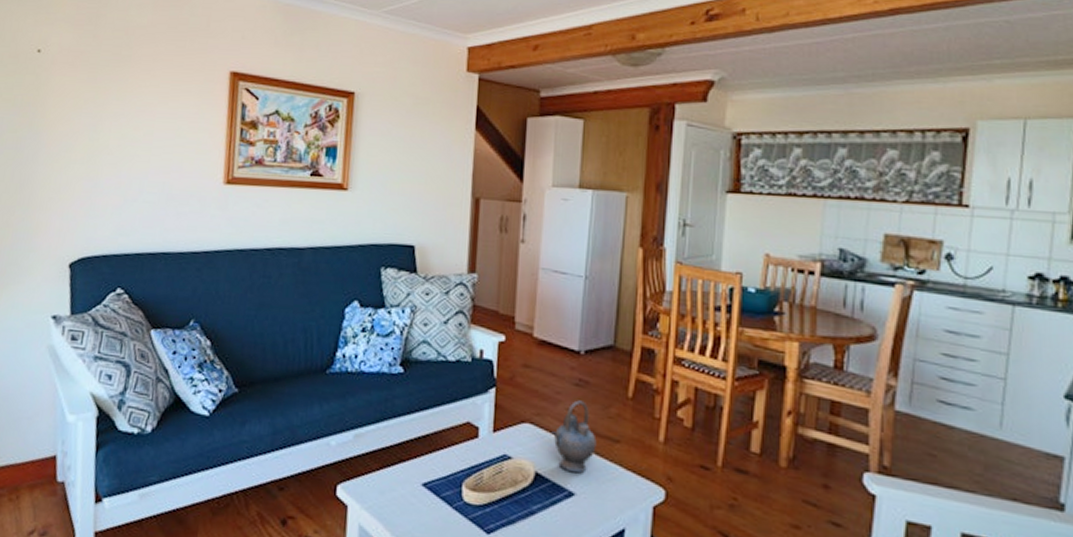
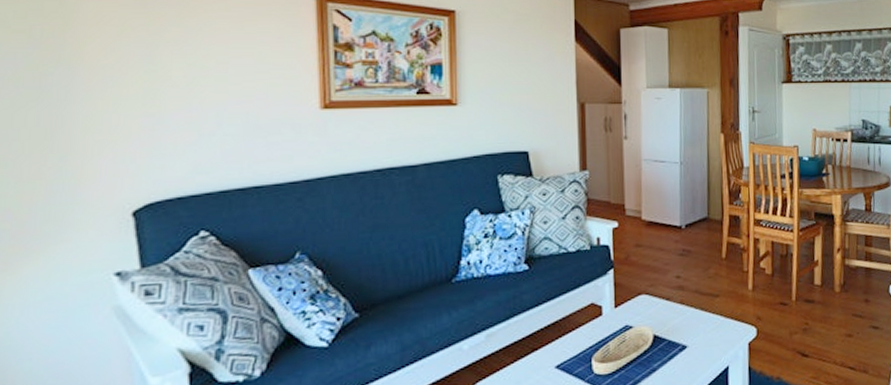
teapot: present [551,400,597,474] -> none [664,267,701,329]

